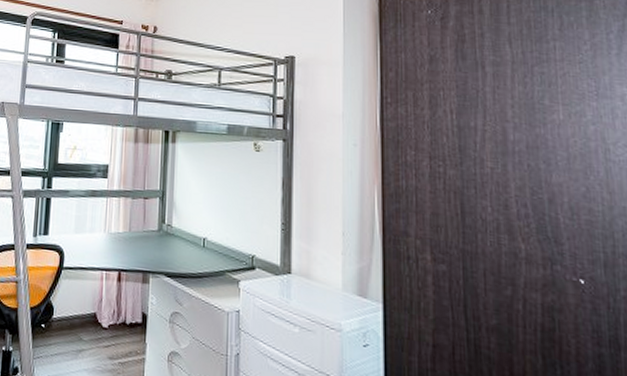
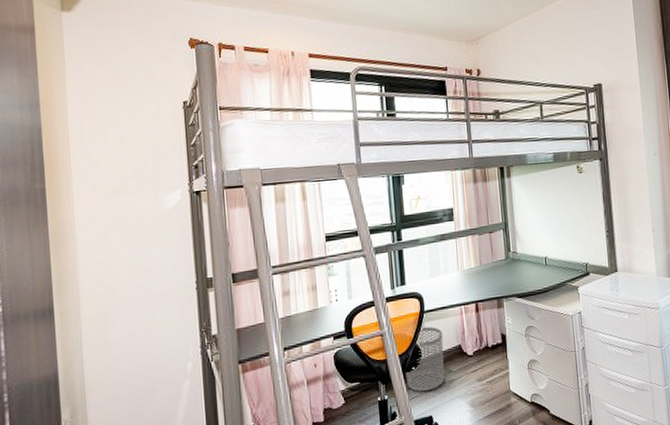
waste bin: none [34,284,79,355] -> present [406,327,445,392]

